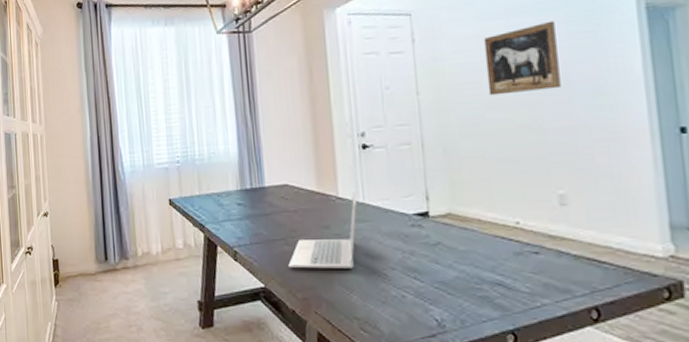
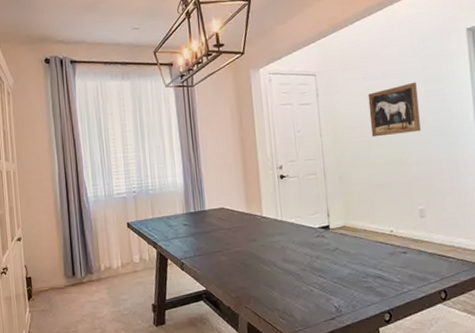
laptop: present [288,187,357,269] -> none [224,209,277,274]

